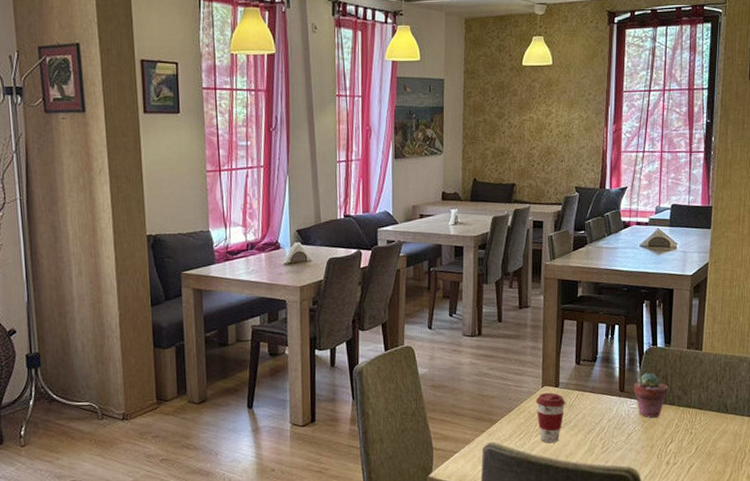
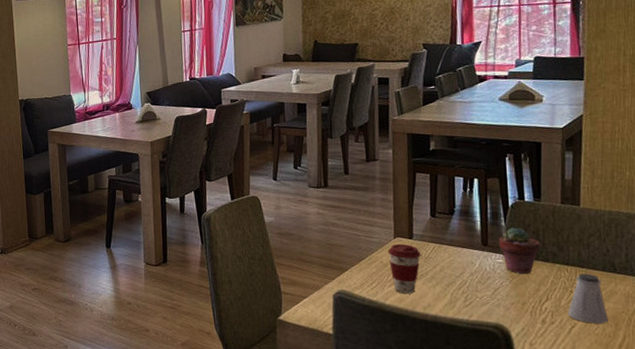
saltshaker: none [688,415,719,462] -> present [568,273,608,324]

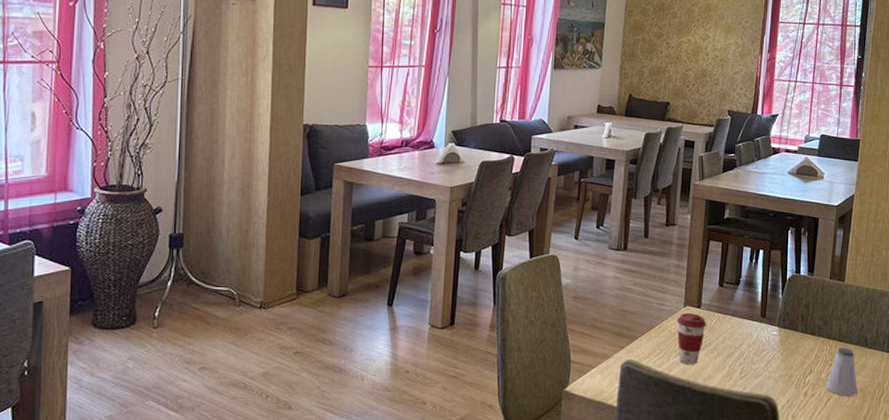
potted succulent: present [499,227,541,274] -> none [775,300,810,346]

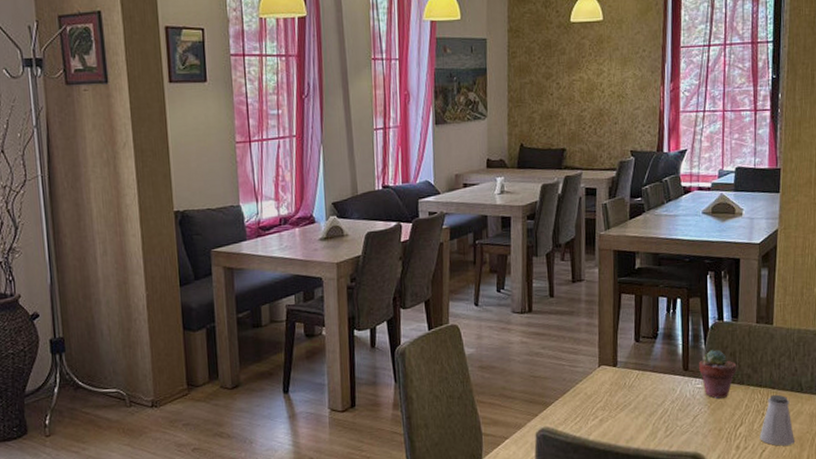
coffee cup: present [676,312,706,365] -> none [592,372,624,428]
potted succulent: none [775,300,810,346] -> present [699,349,737,399]

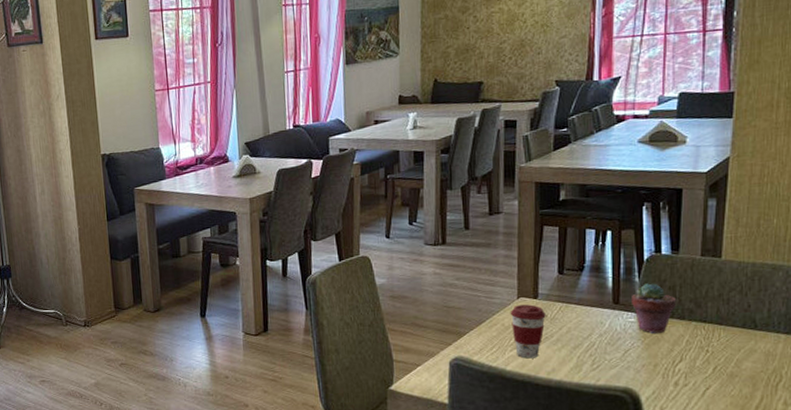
coffee cup: none [592,372,624,428] -> present [510,304,546,359]
saltshaker: present [759,394,794,446] -> none [703,331,745,385]

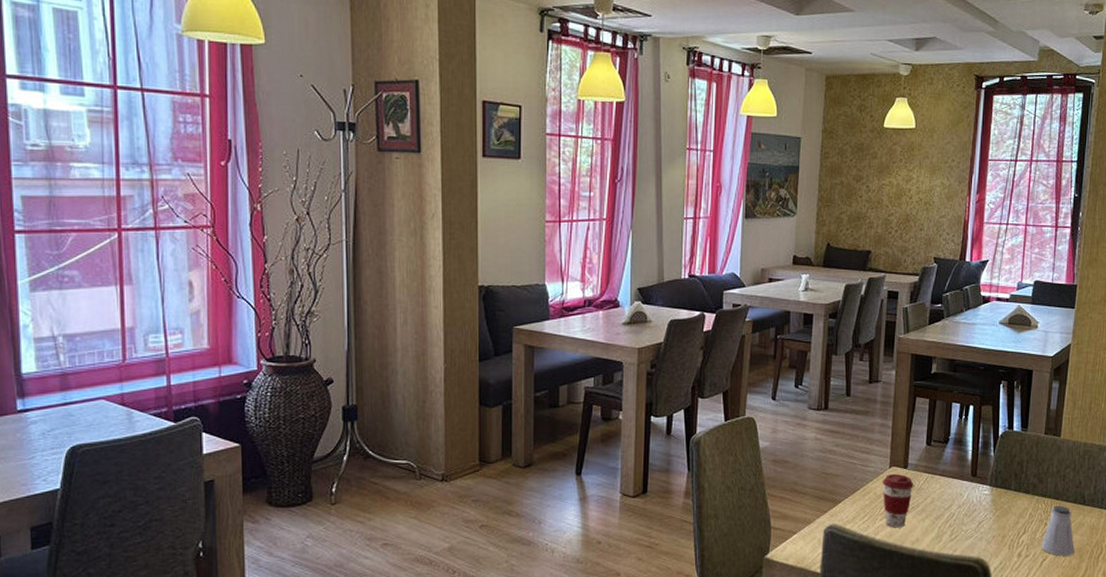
potted succulent: present [632,283,677,333] -> none [987,458,1024,506]
saltshaker: none [703,331,745,385] -> present [1041,505,1074,556]

